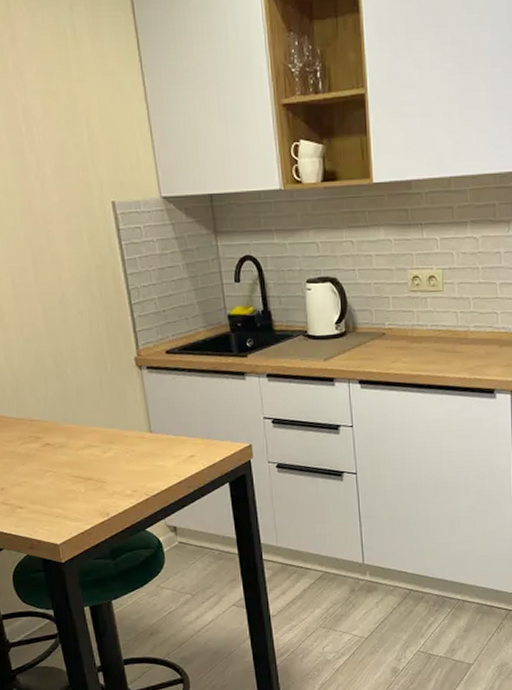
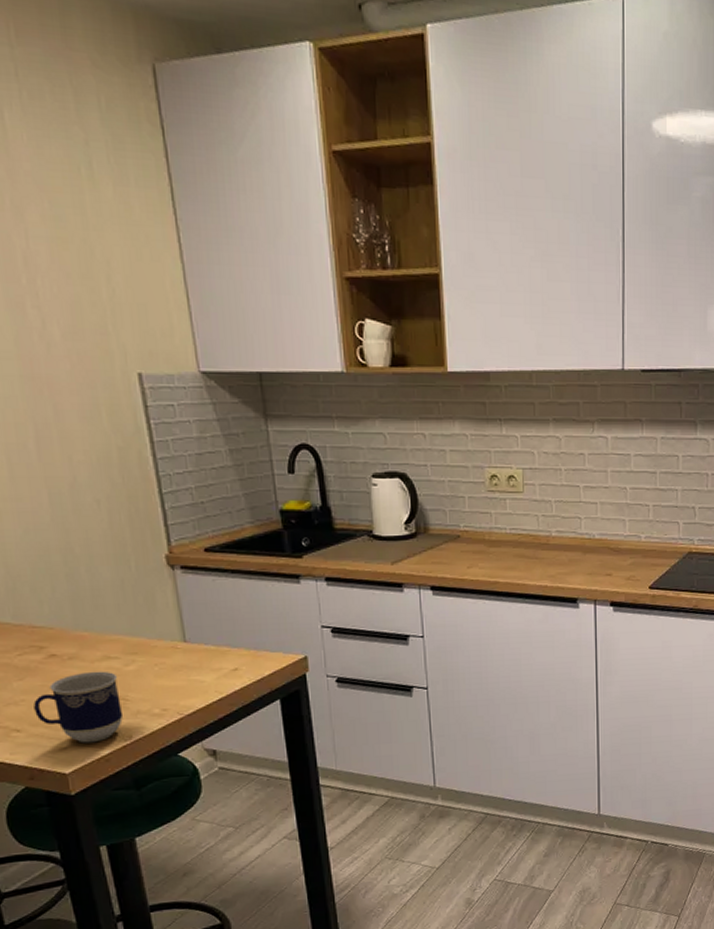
cup: none [33,457,102,519] -> present [34,671,124,743]

